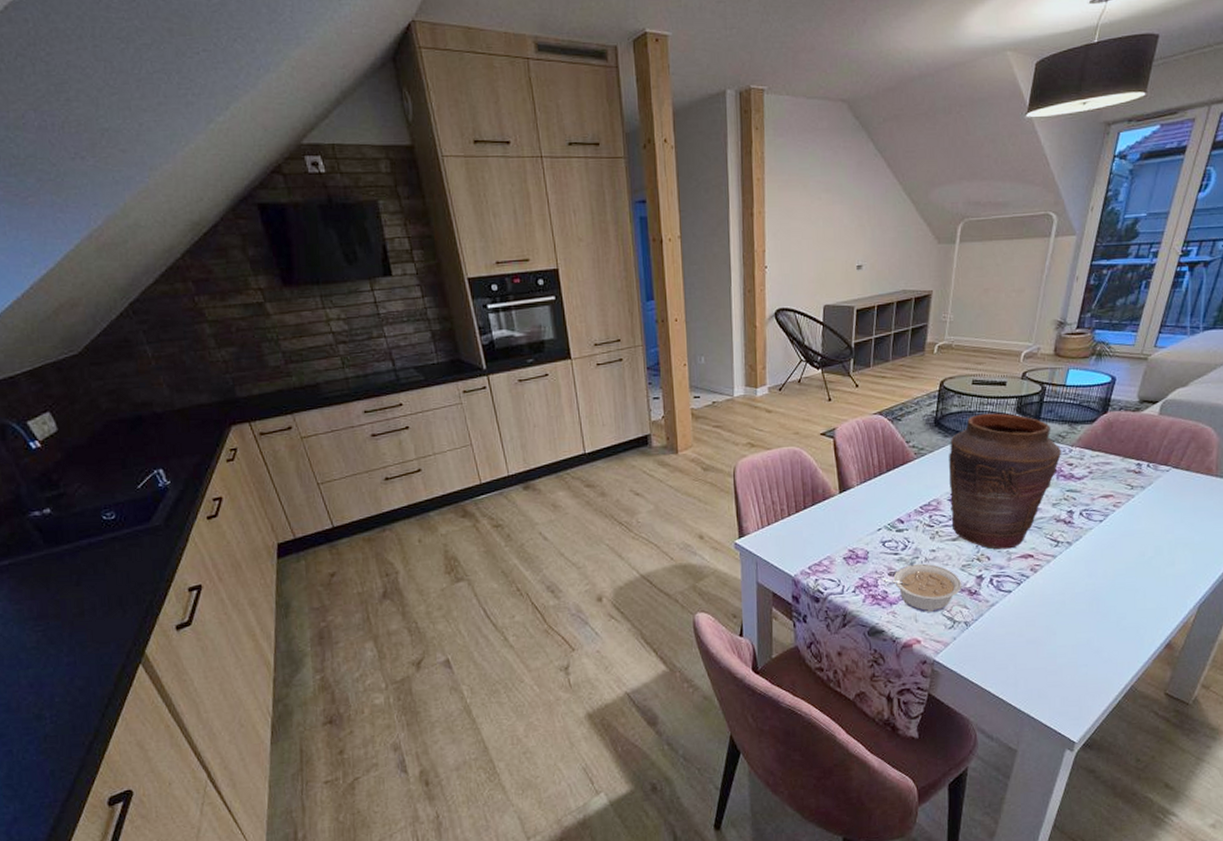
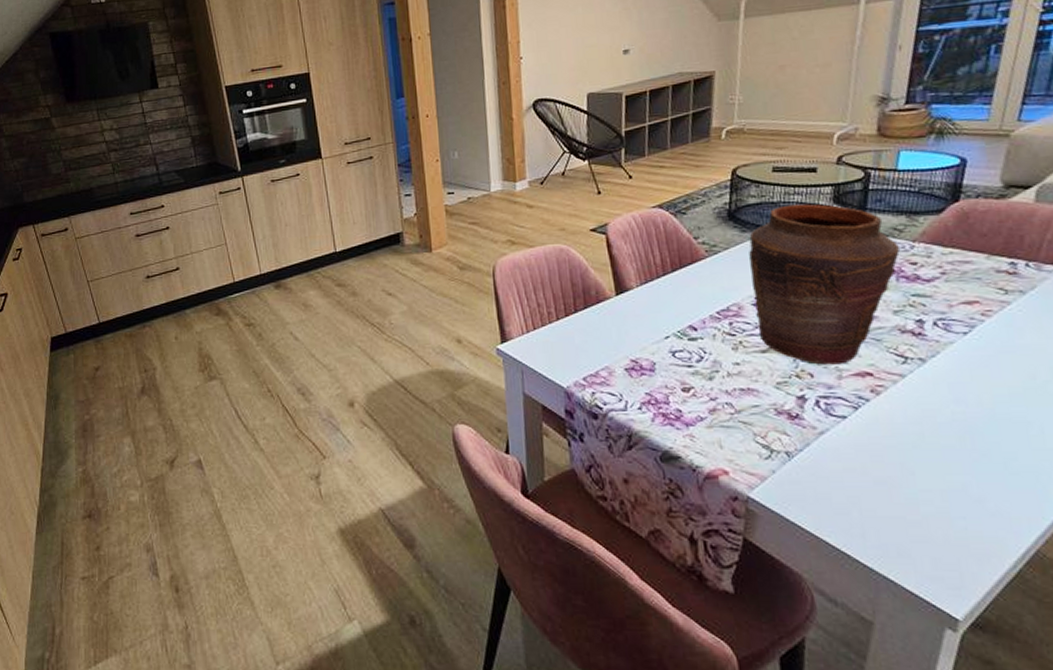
legume: present [881,563,961,612] -> none [673,378,778,437]

